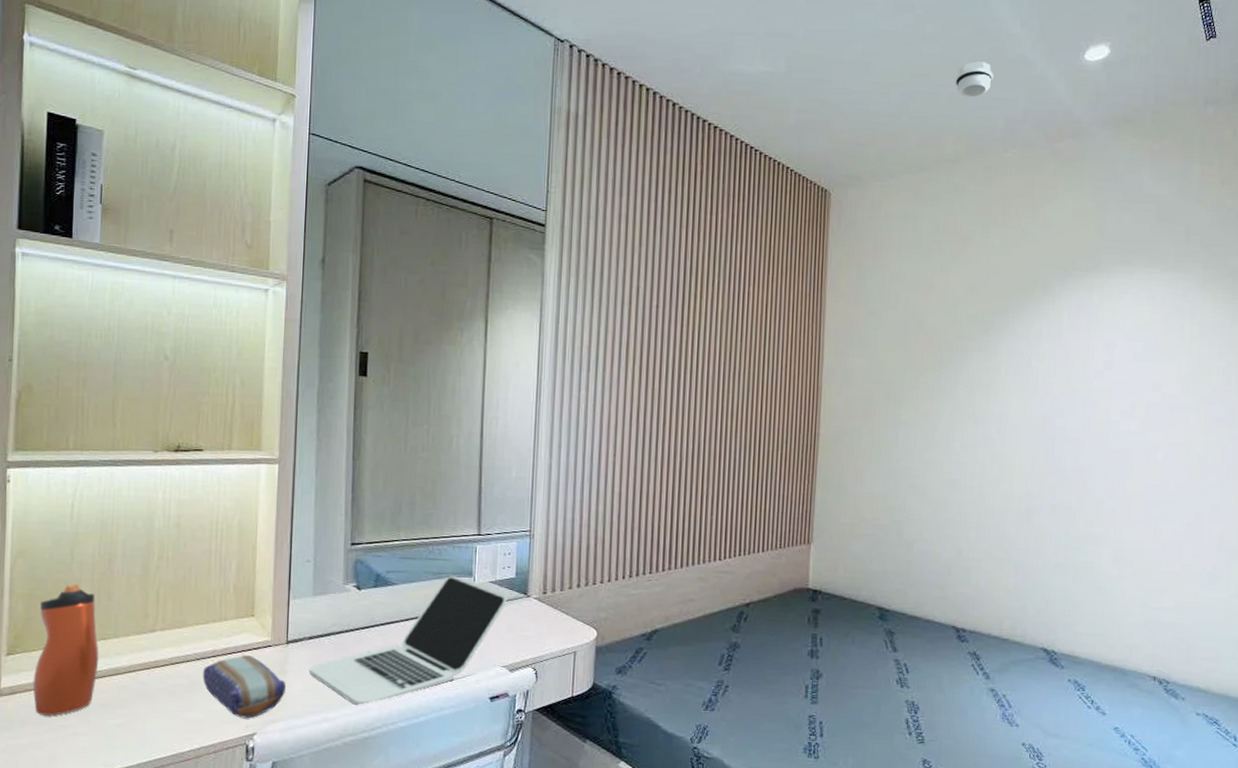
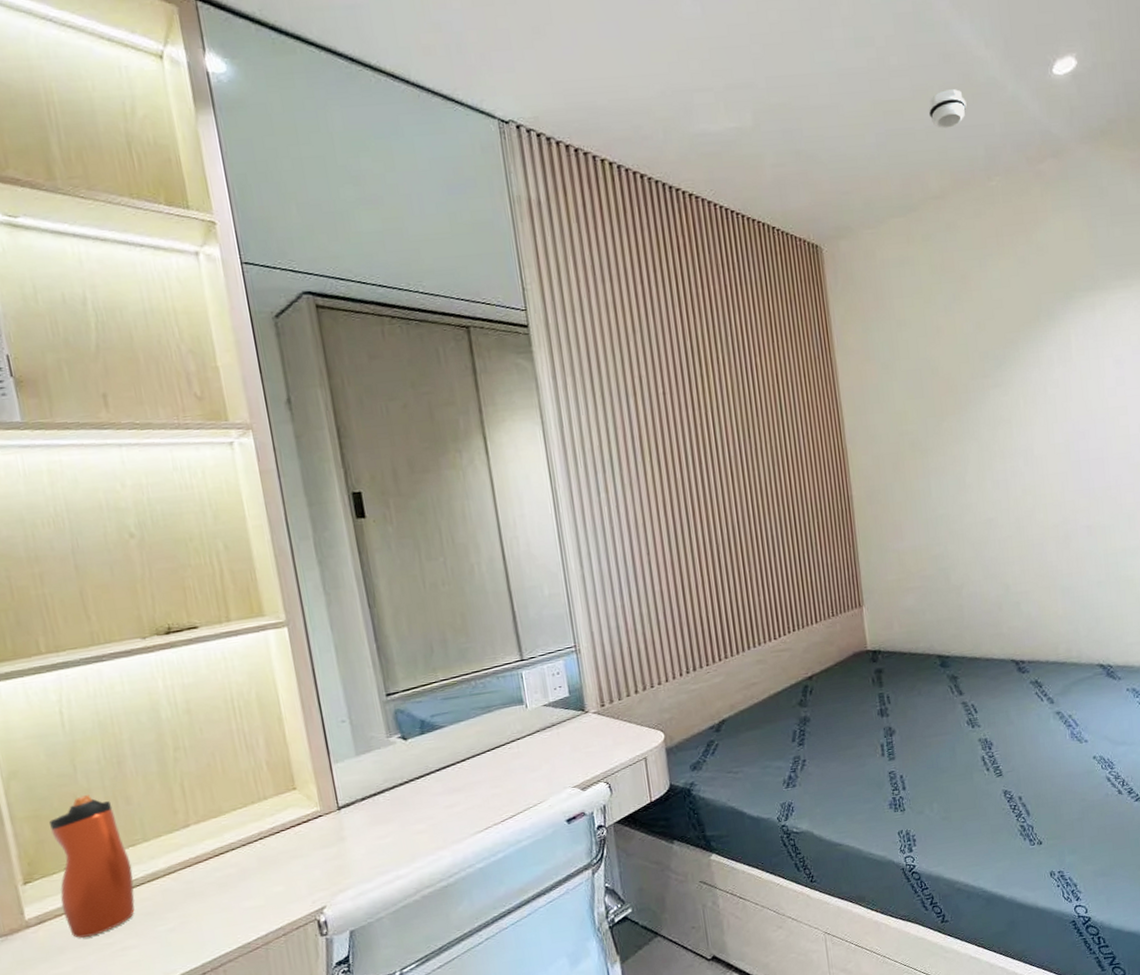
pencil case: present [202,655,286,719] -> none [252,829,348,895]
laptop: present [309,576,508,706] -> none [369,706,566,857]

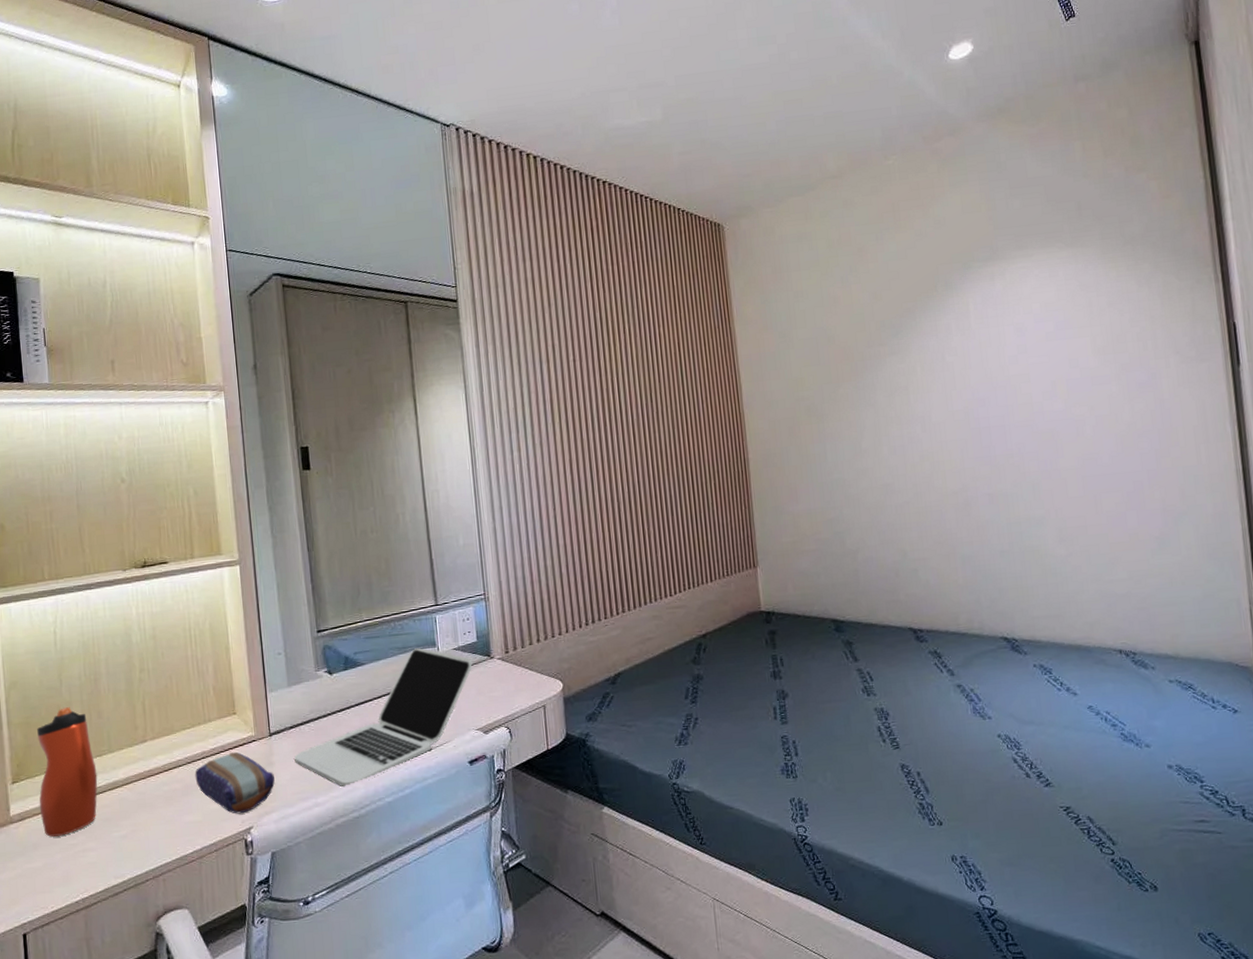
pencil case: none [252,829,348,895] -> present [195,752,275,814]
laptop: none [369,706,566,857] -> present [294,648,473,788]
smoke detector: present [928,89,967,129] -> none [826,77,864,114]

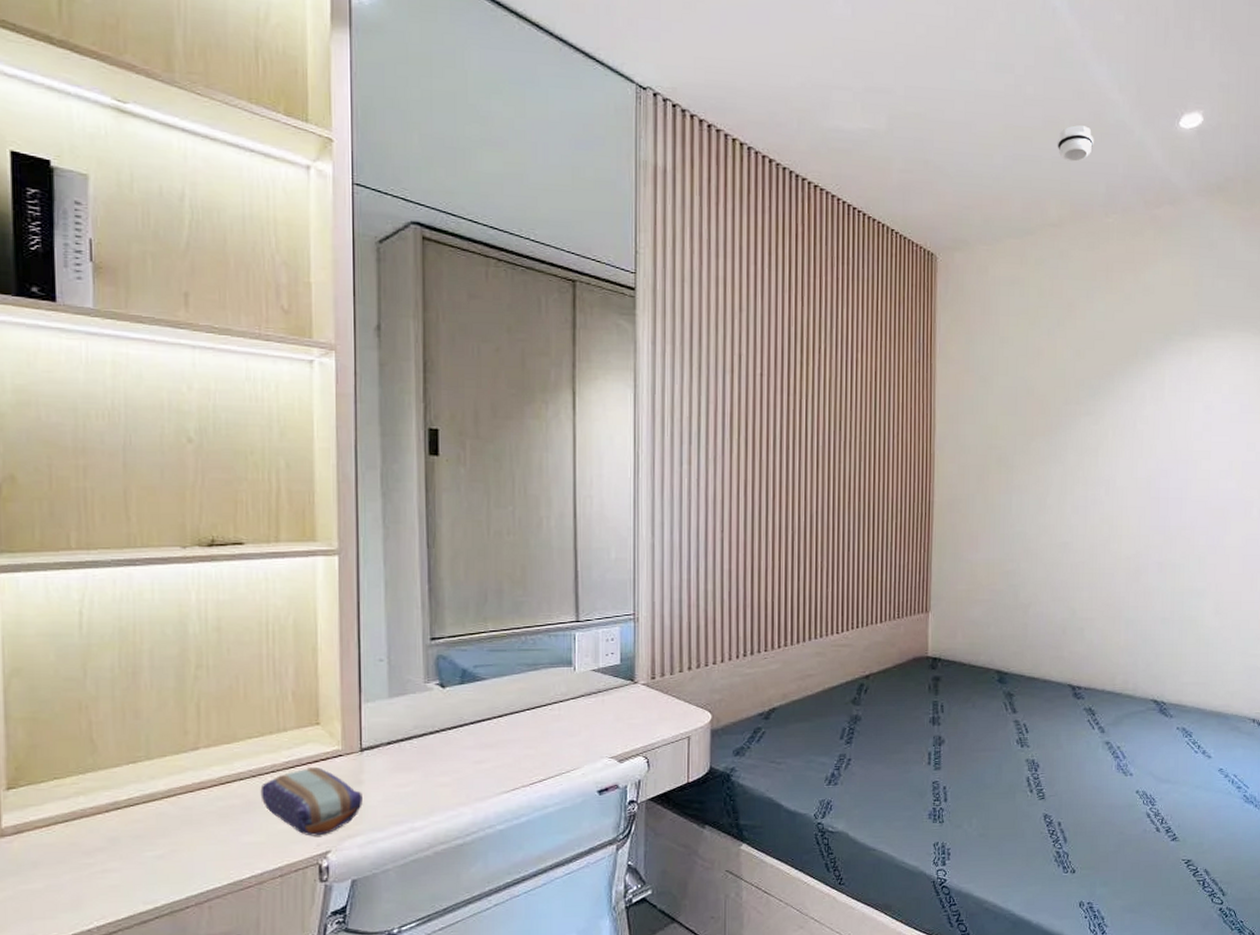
water bottle: present [37,707,98,837] -> none [44,703,129,854]
laptop: present [294,648,473,788] -> none [390,666,613,812]
smoke detector: none [826,77,864,114] -> present [1057,125,1094,162]

